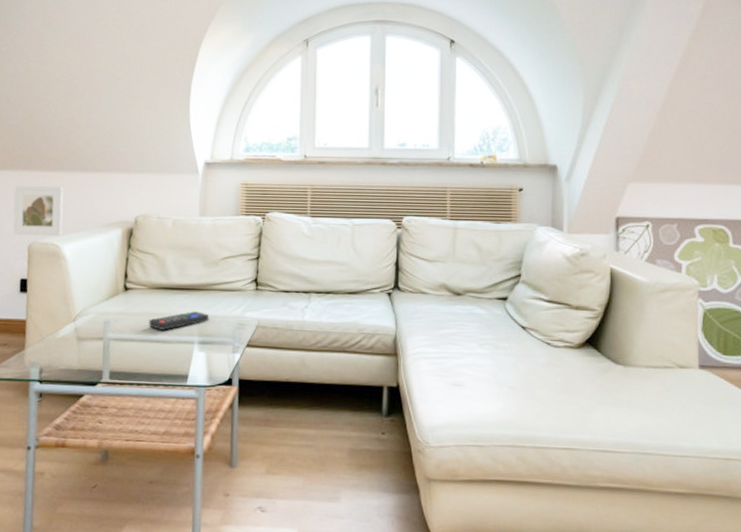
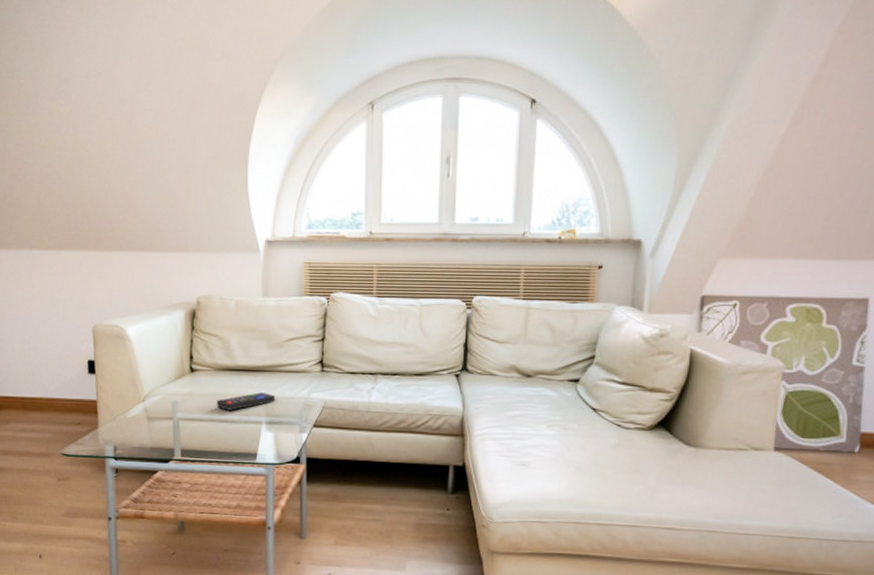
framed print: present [13,185,64,236] -> none [73,266,125,318]

